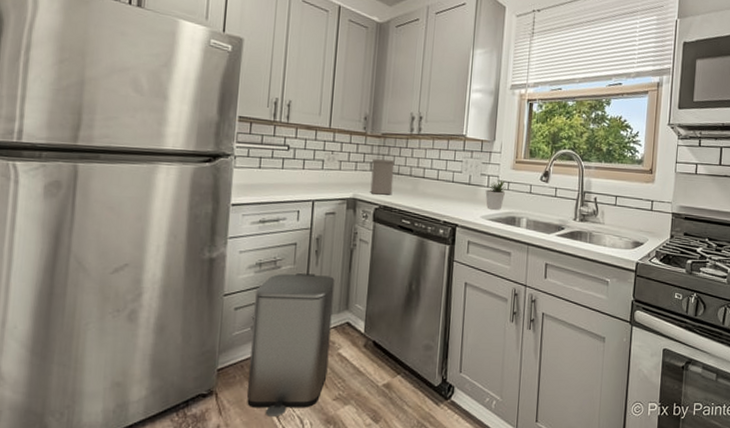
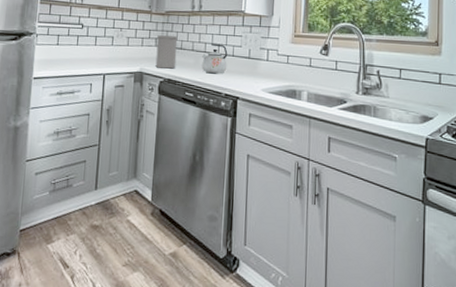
pedal bin: present [247,273,335,416] -> none [45,142,124,279]
kettle: none [420,168,448,201] -> present [201,43,228,74]
potted plant: present [485,180,506,211] -> none [265,53,286,84]

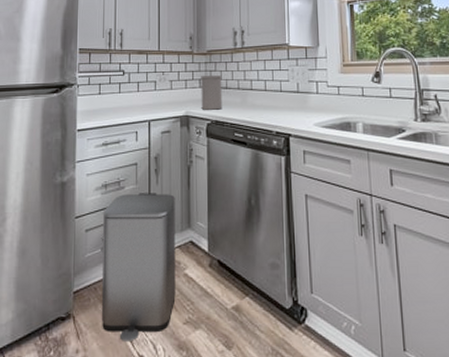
pedal bin: none [45,142,124,279] -> present [101,193,176,341]
kettle: present [201,43,228,74] -> none [249,80,276,112]

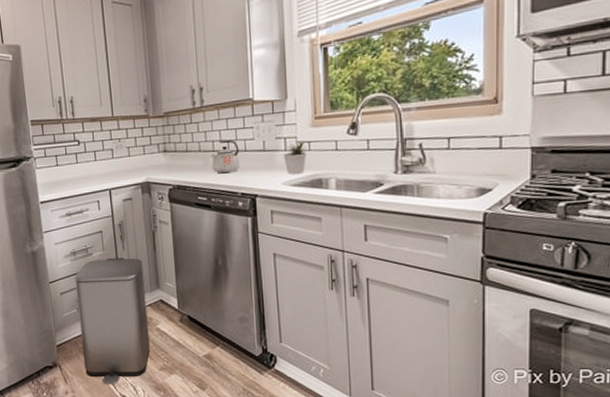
canister: present [201,75,223,110] -> none [159,138,184,175]
kettle: none [249,80,276,112] -> present [211,140,240,174]
potted plant: none [315,85,337,117] -> present [283,140,307,175]

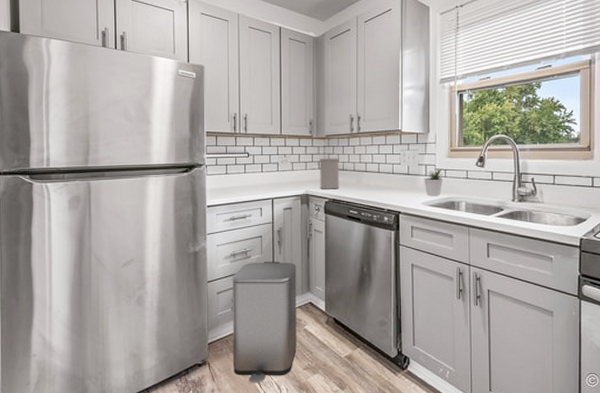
canister: none [159,138,184,175] -> present [320,158,339,189]
kettle: present [211,140,240,174] -> none [364,163,388,192]

